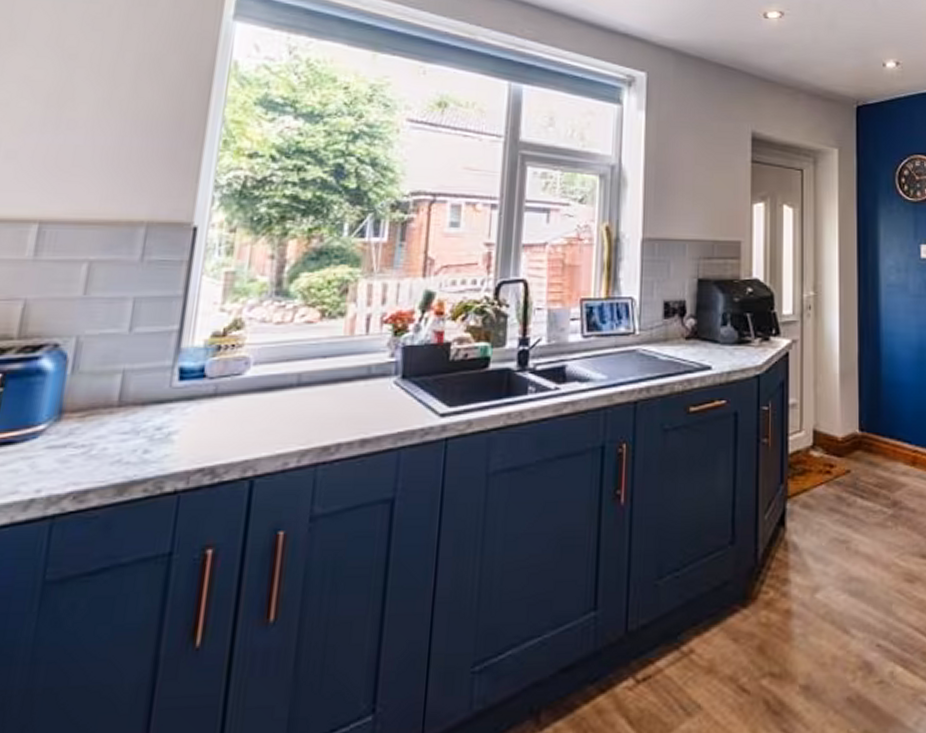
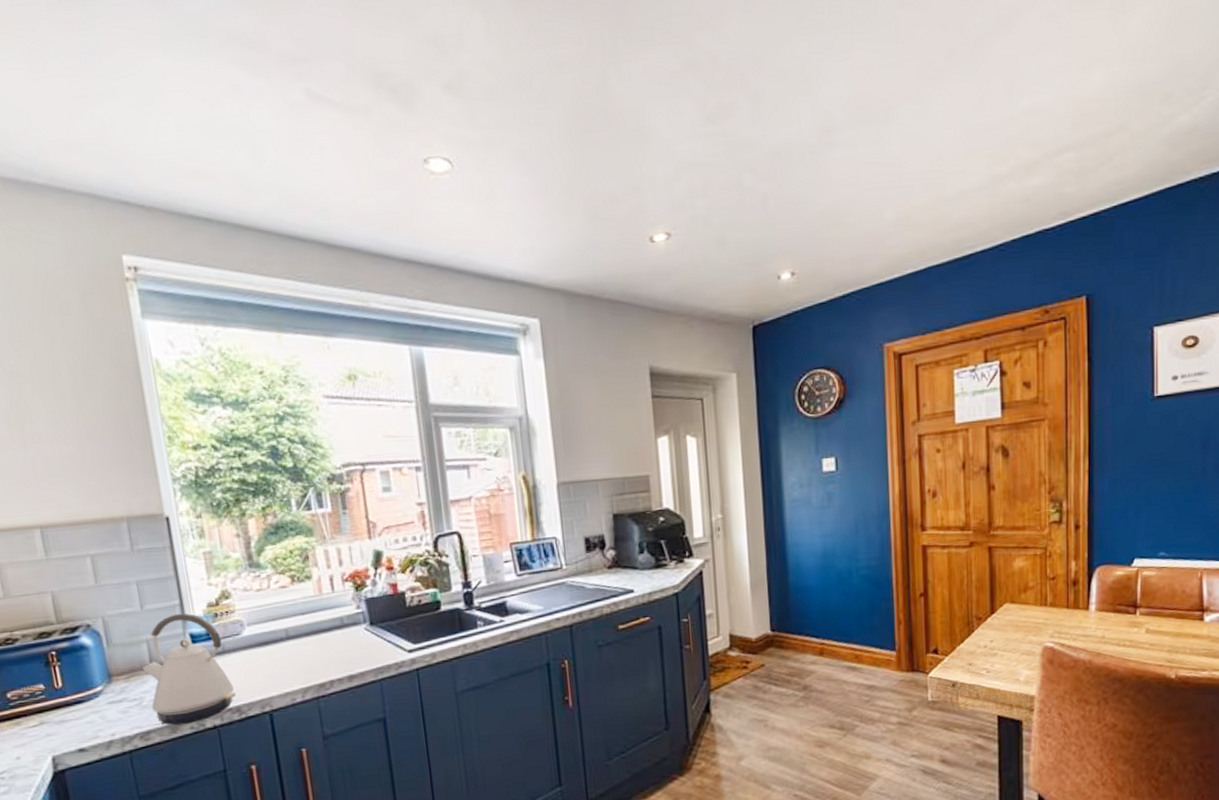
kettle: none [100,341,217,486] -> present [143,613,236,726]

